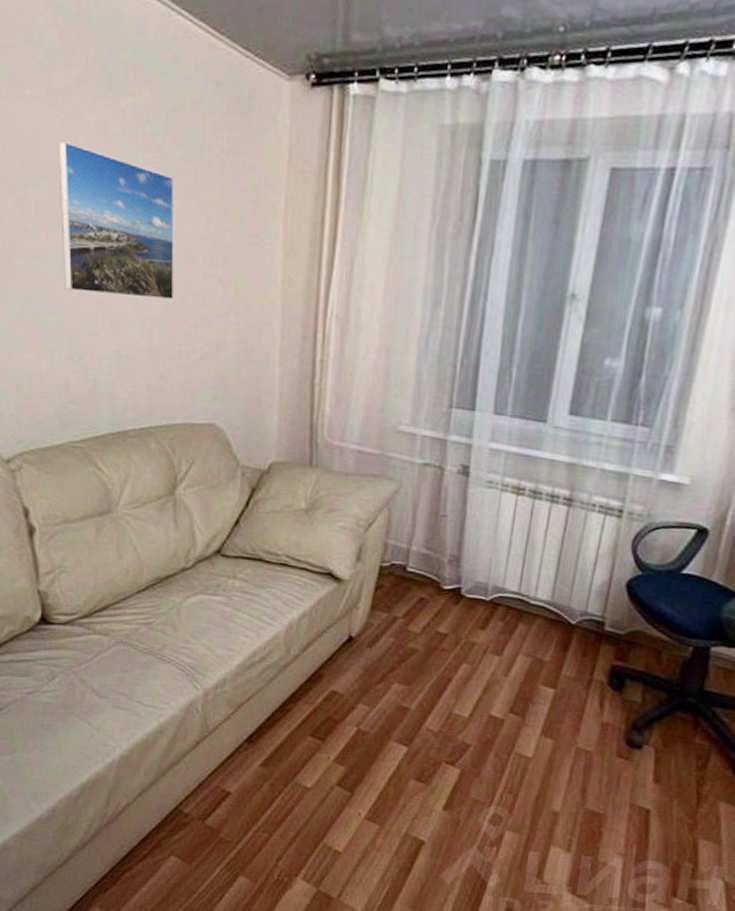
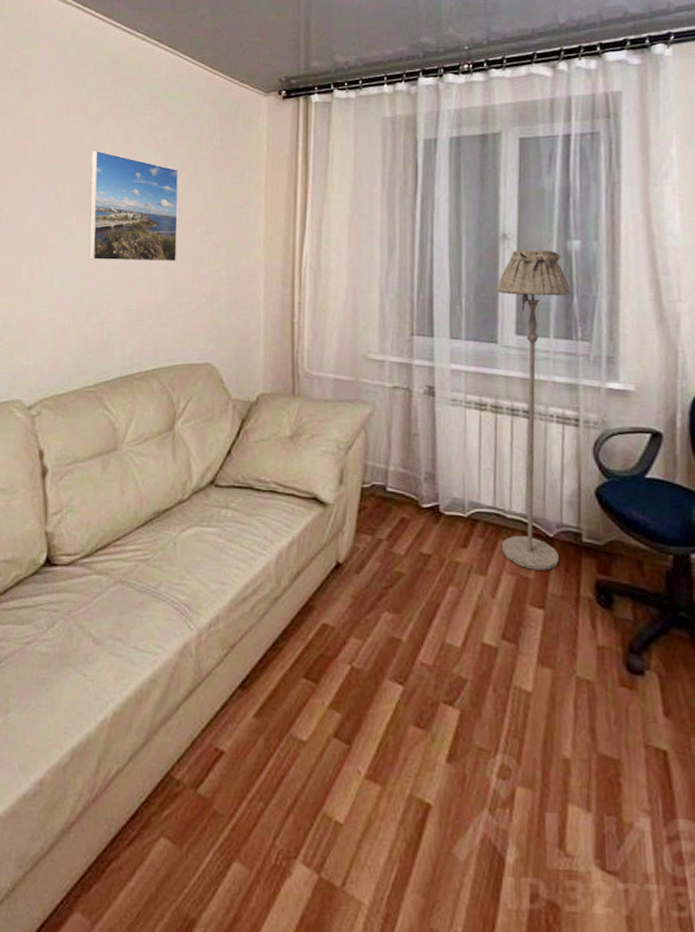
floor lamp: none [520,314,640,655] -> present [497,250,571,570]

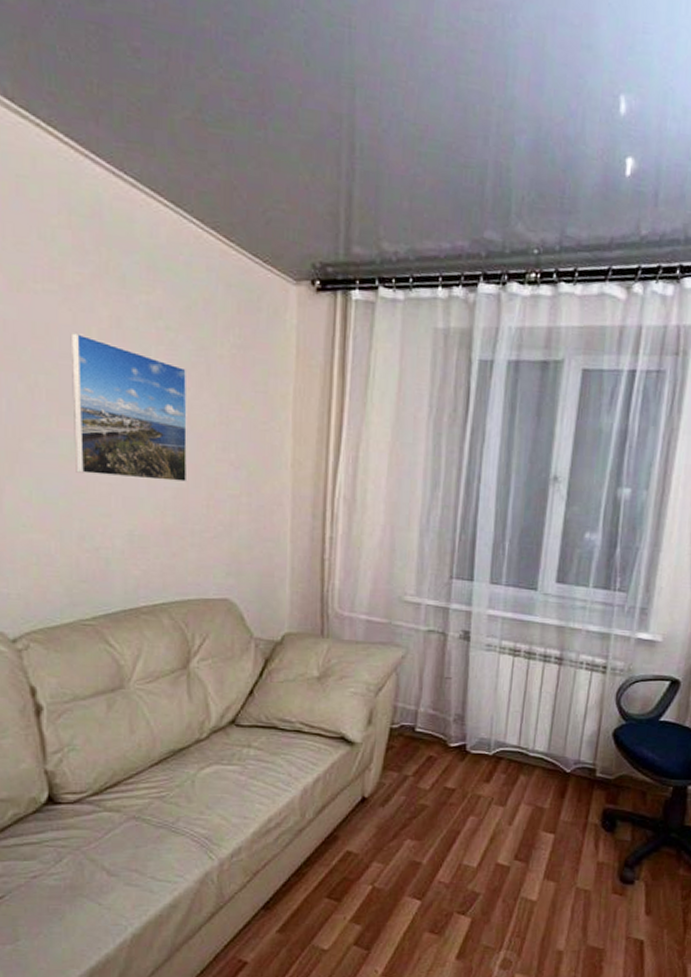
floor lamp: present [497,250,571,570] -> none [521,494,615,801]

